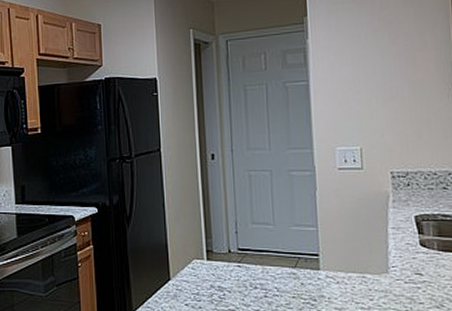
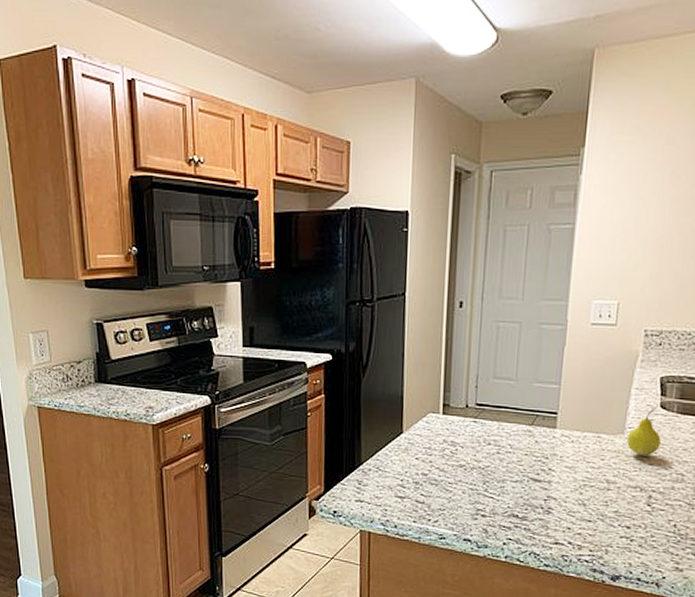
fruit: none [392,246,427,295] -> present [627,407,661,457]

